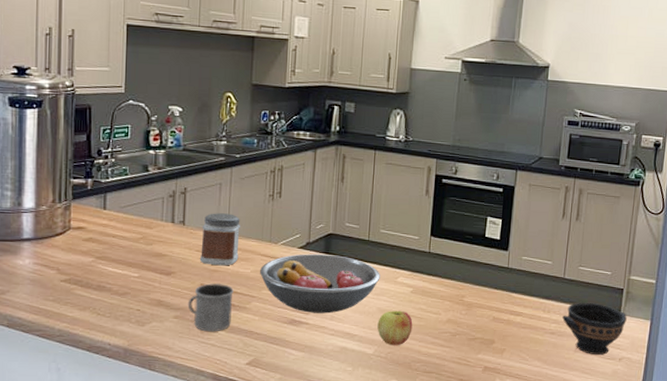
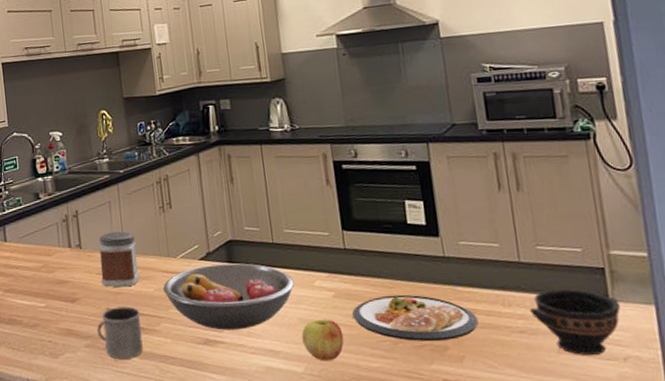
dish: none [423,295,522,336] -> present [351,294,479,342]

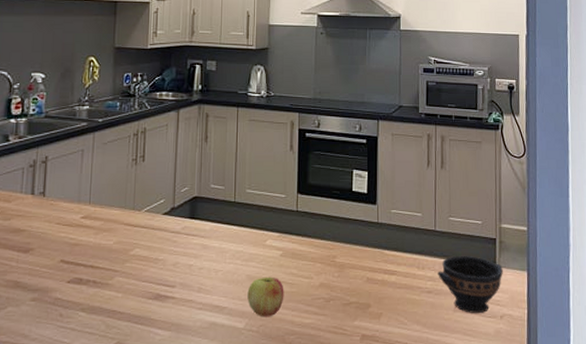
mug: present [96,306,143,360] -> none [46,259,95,314]
jar: present [98,231,140,287] -> none [59,181,103,239]
fruit bowl: present [163,263,295,330] -> none [123,220,248,286]
dish: present [351,294,479,342] -> none [294,255,397,300]

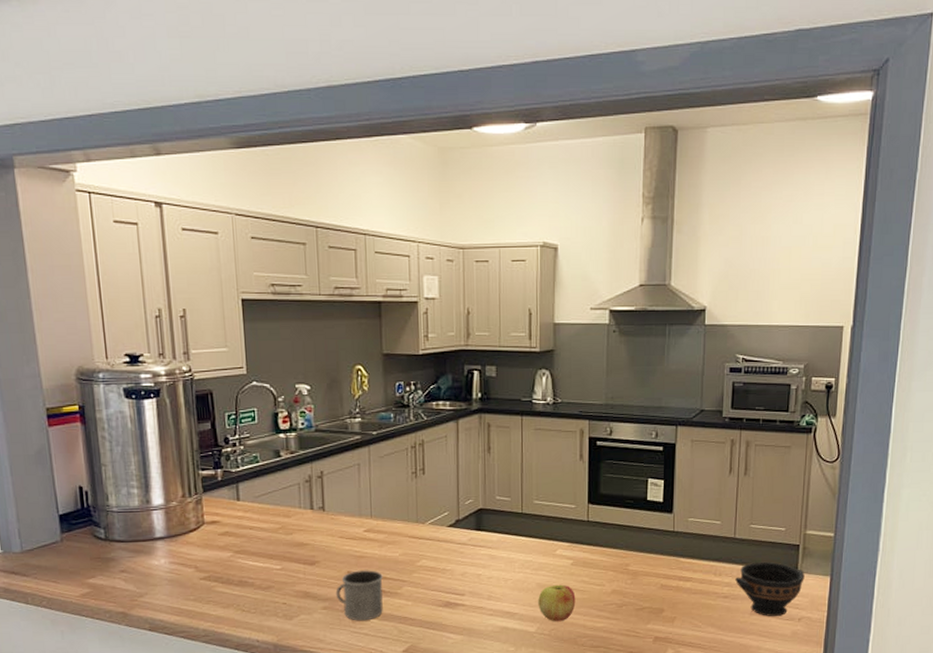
mug: none [46,259,95,314] -> present [335,570,383,621]

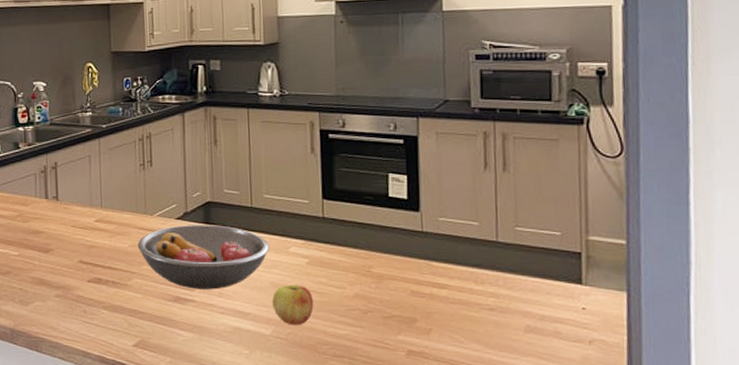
mug: present [335,570,383,621] -> none [68,260,113,311]
fruit bowl: none [409,531,537,594] -> present [138,225,270,290]
bowl: present [735,561,805,616] -> none [502,270,592,336]

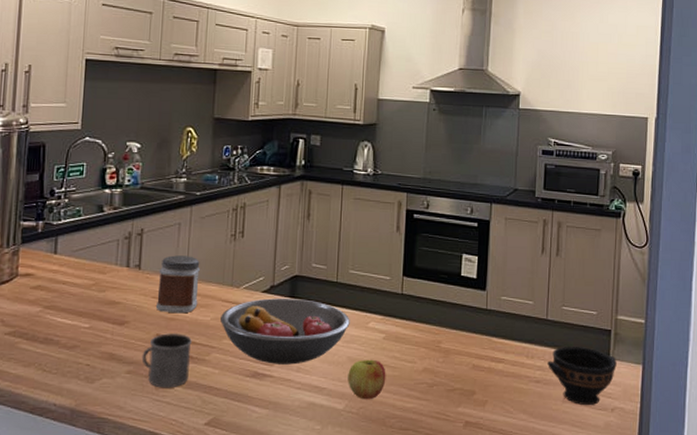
mug: none [68,260,113,311] -> present [141,333,192,388]
jar: none [75,186,115,241] -> present [155,255,200,314]
bowl: none [502,270,592,336] -> present [547,345,617,405]

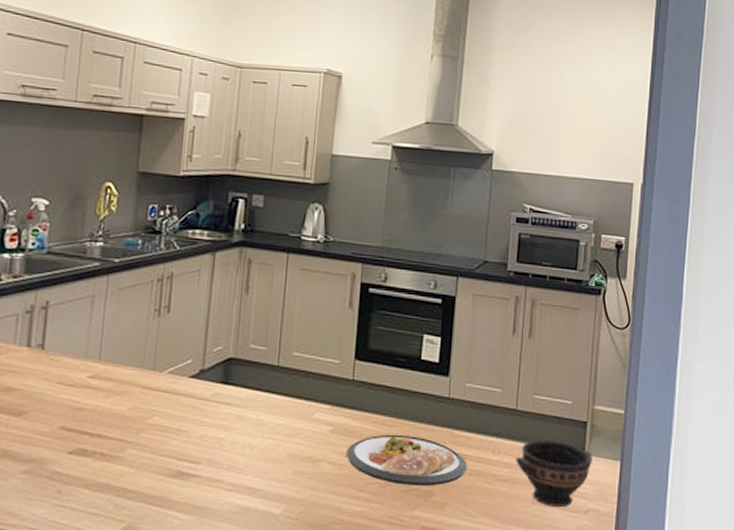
mug: present [141,333,192,388] -> none [42,426,104,491]
jar: present [155,255,200,314] -> none [60,333,117,402]
fruit bowl: present [221,298,350,365] -> none [139,384,292,462]
apple: present [347,359,386,400] -> none [287,456,333,503]
dish: none [397,341,504,387] -> present [345,434,467,487]

